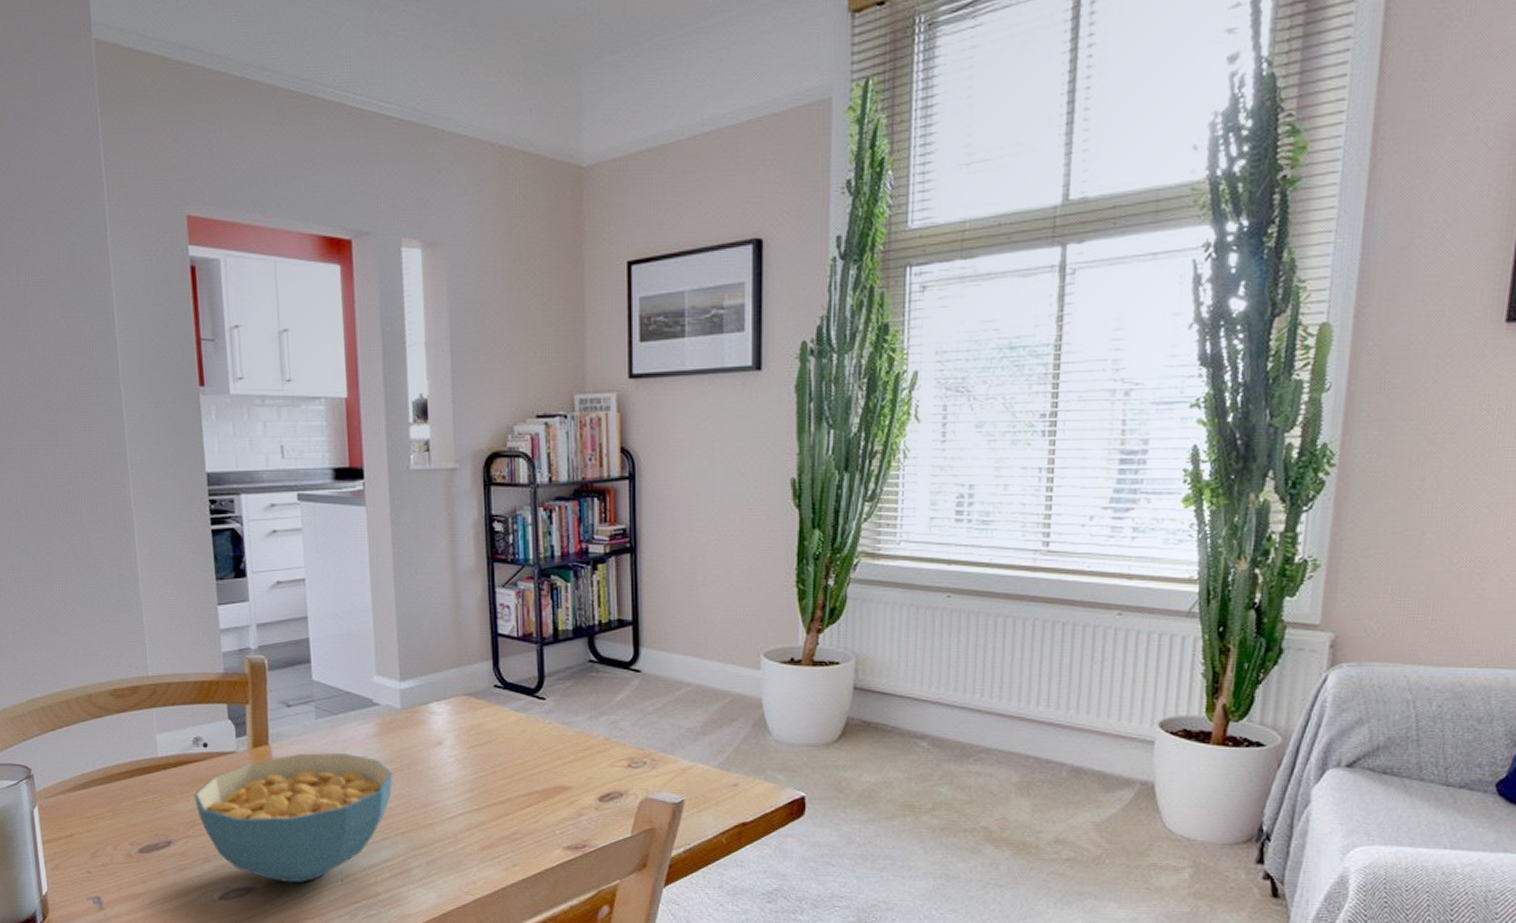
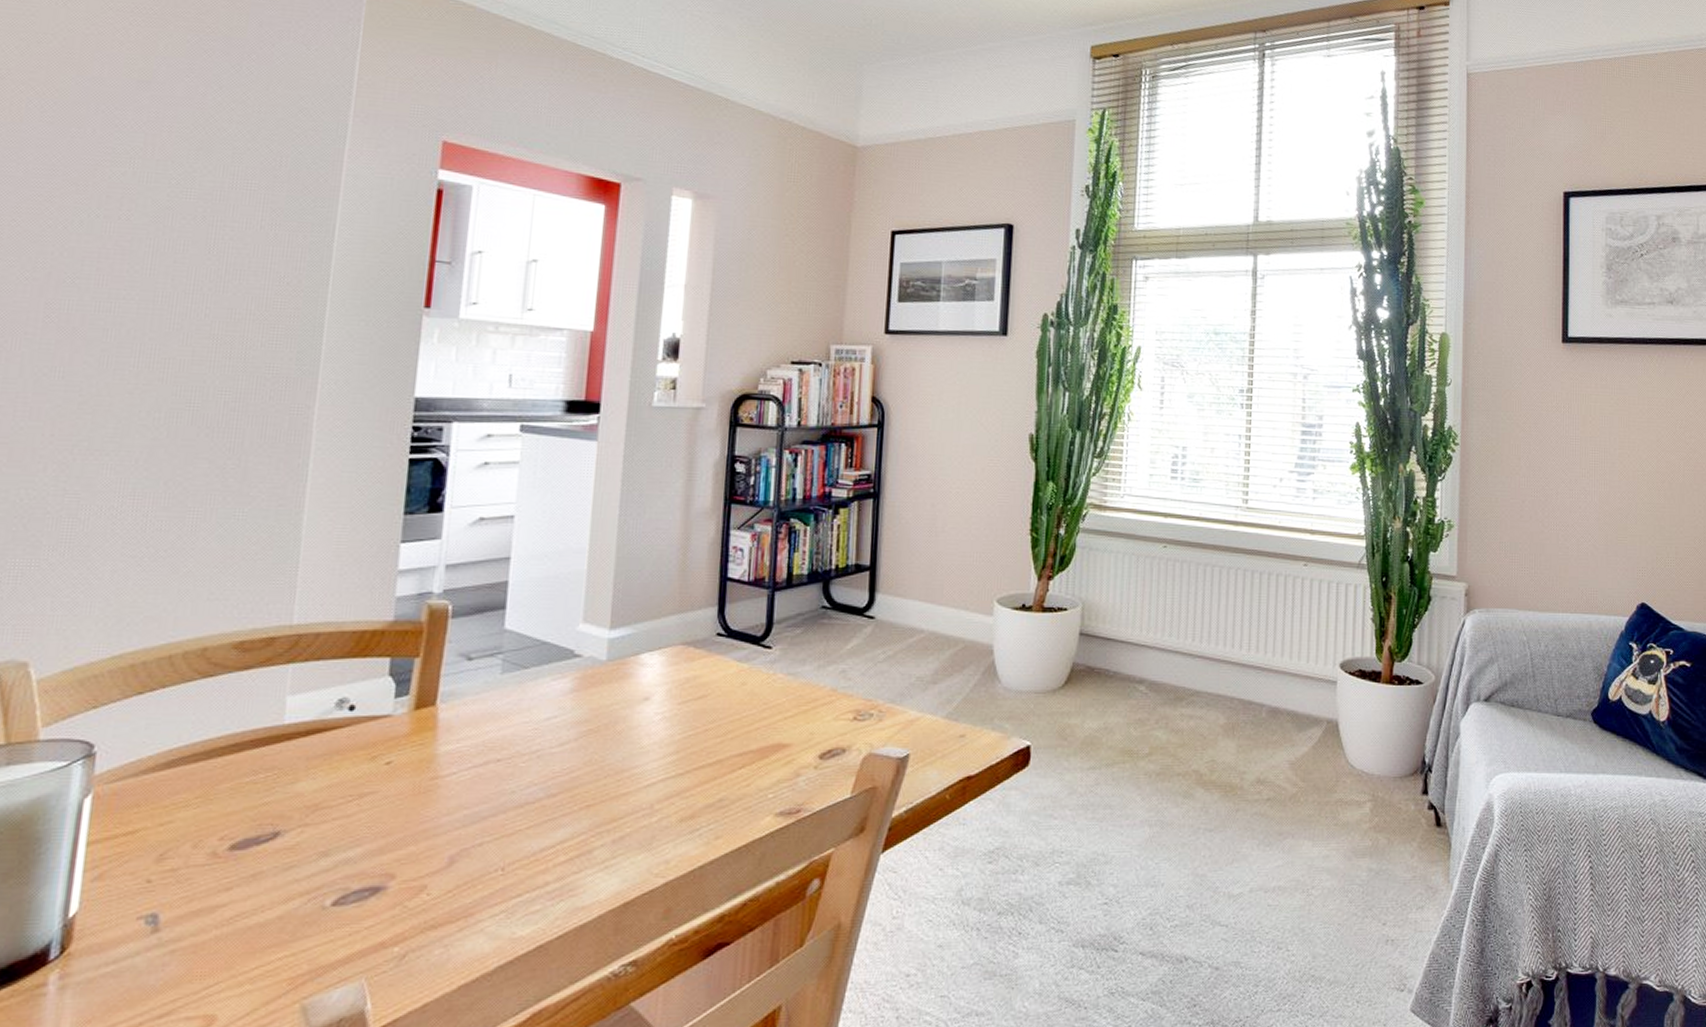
cereal bowl: present [194,752,393,883] -> none [323,712,587,878]

